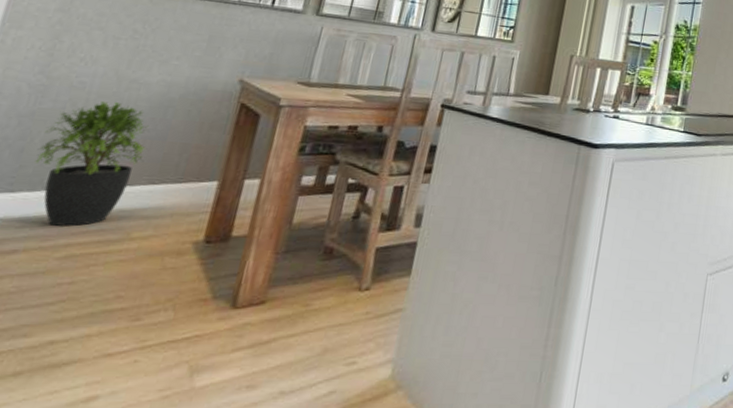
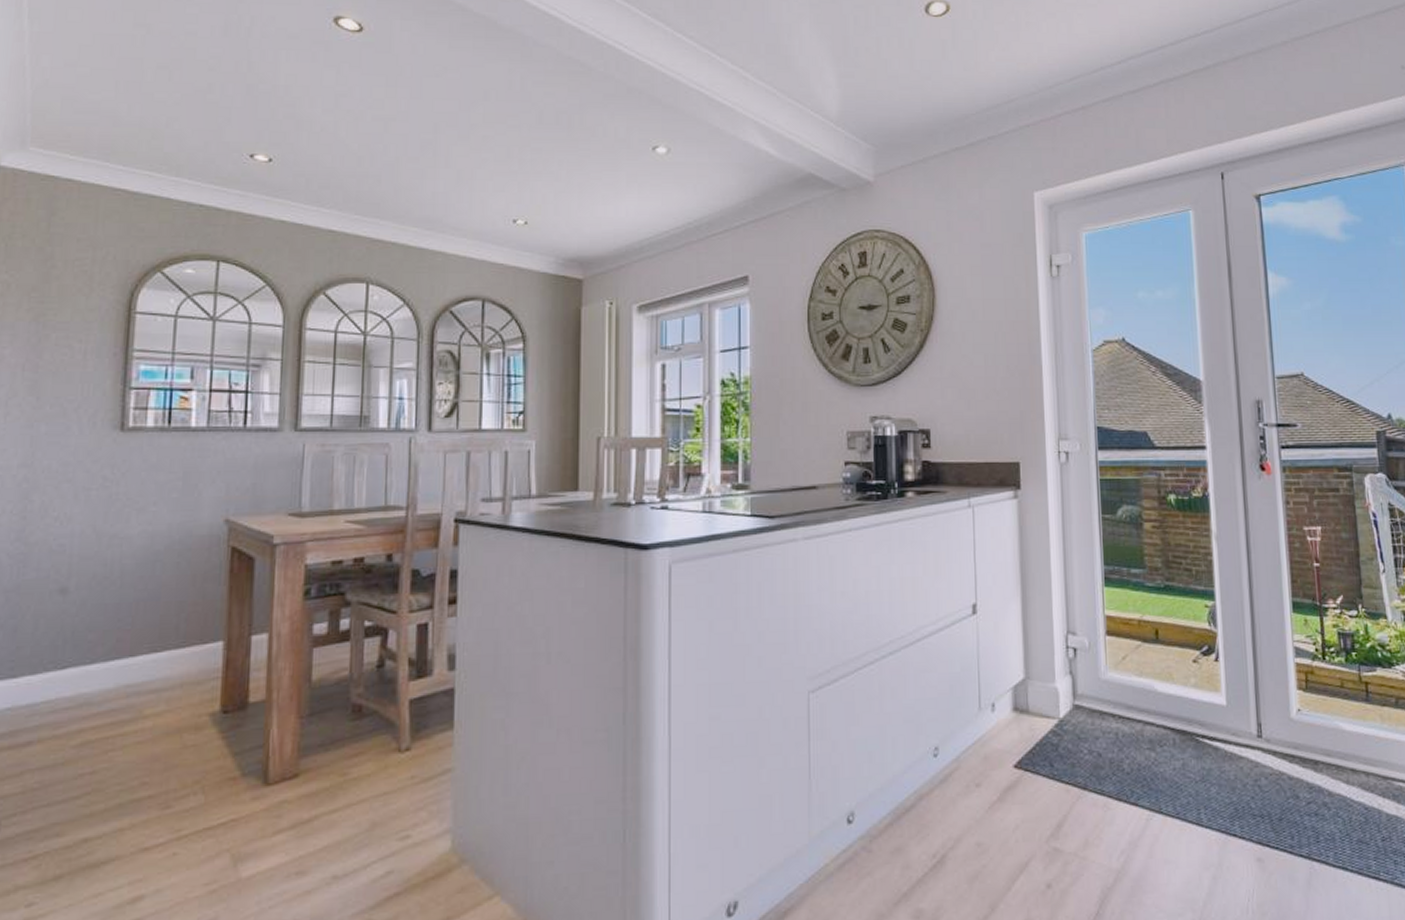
potted plant: present [35,101,149,227] -> none [30,562,142,710]

